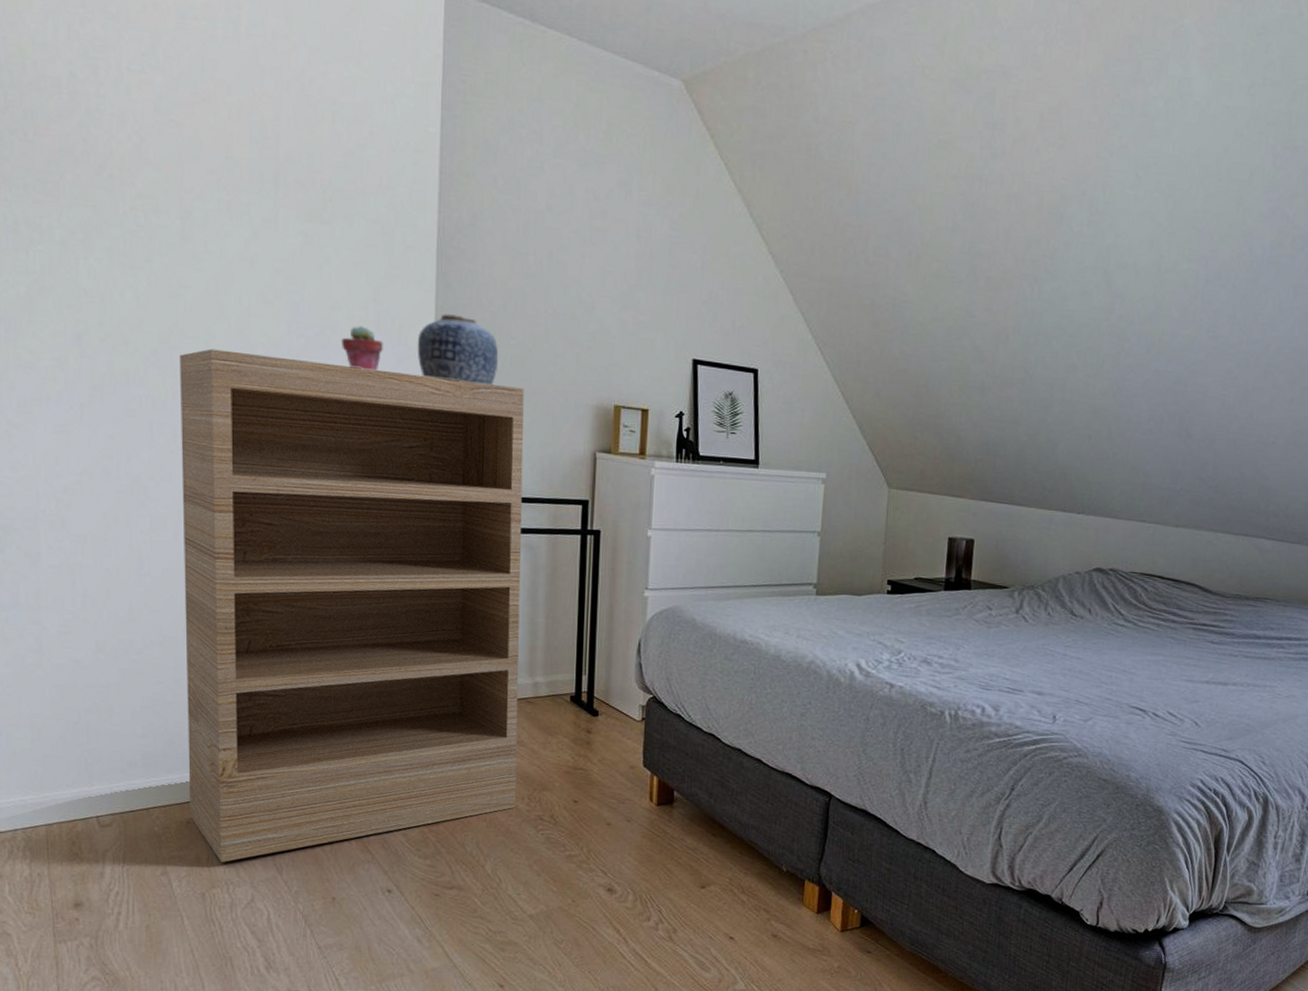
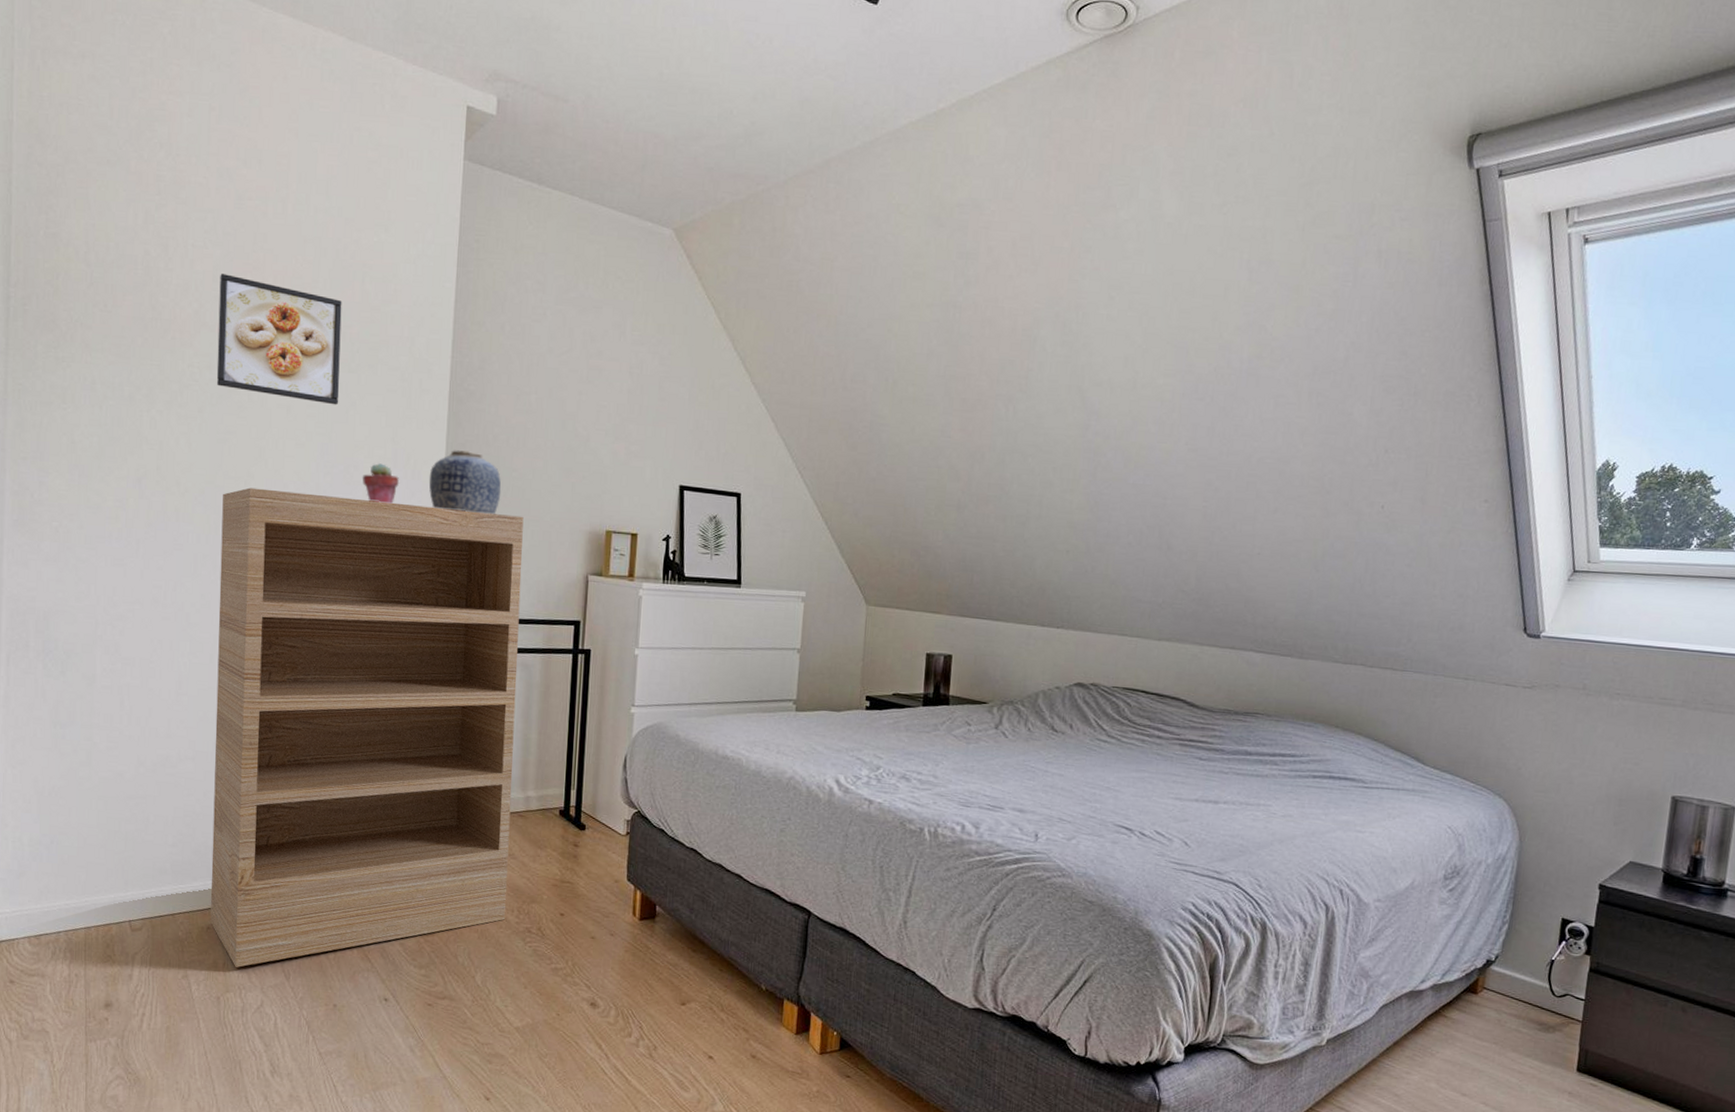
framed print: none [163,104,311,260] -> present [216,274,342,405]

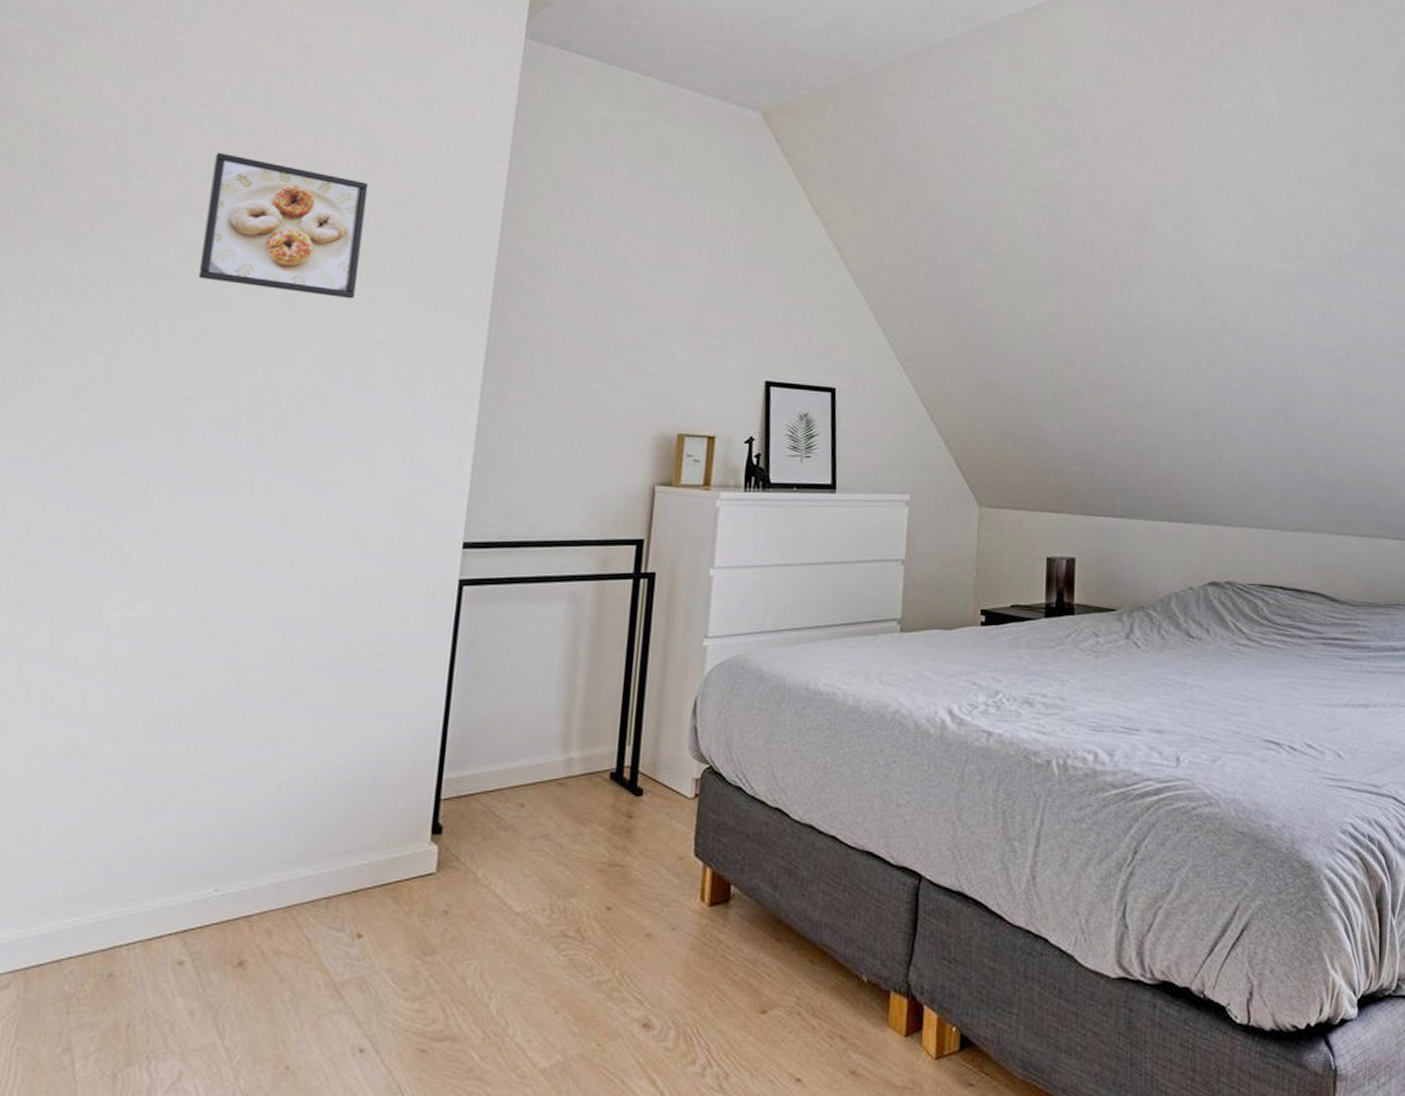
bookcase: present [210,487,524,967] -> none [114,396,579,1028]
potted succulent: present [362,463,400,504] -> none [378,364,426,410]
decorative jar: present [428,450,502,515] -> none [462,347,553,420]

